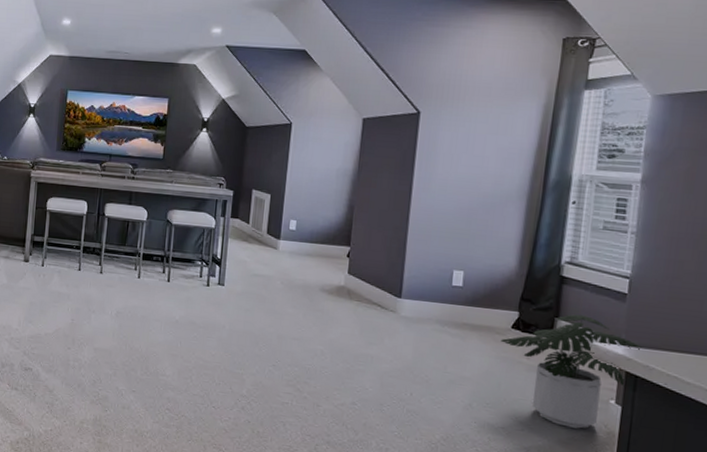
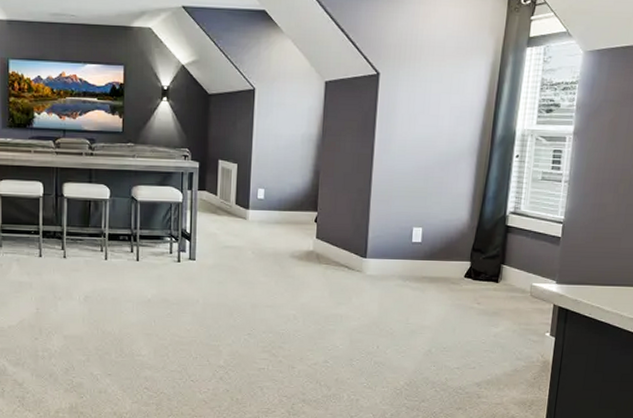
potted plant: present [500,314,643,429] -> none [455,260,573,361]

